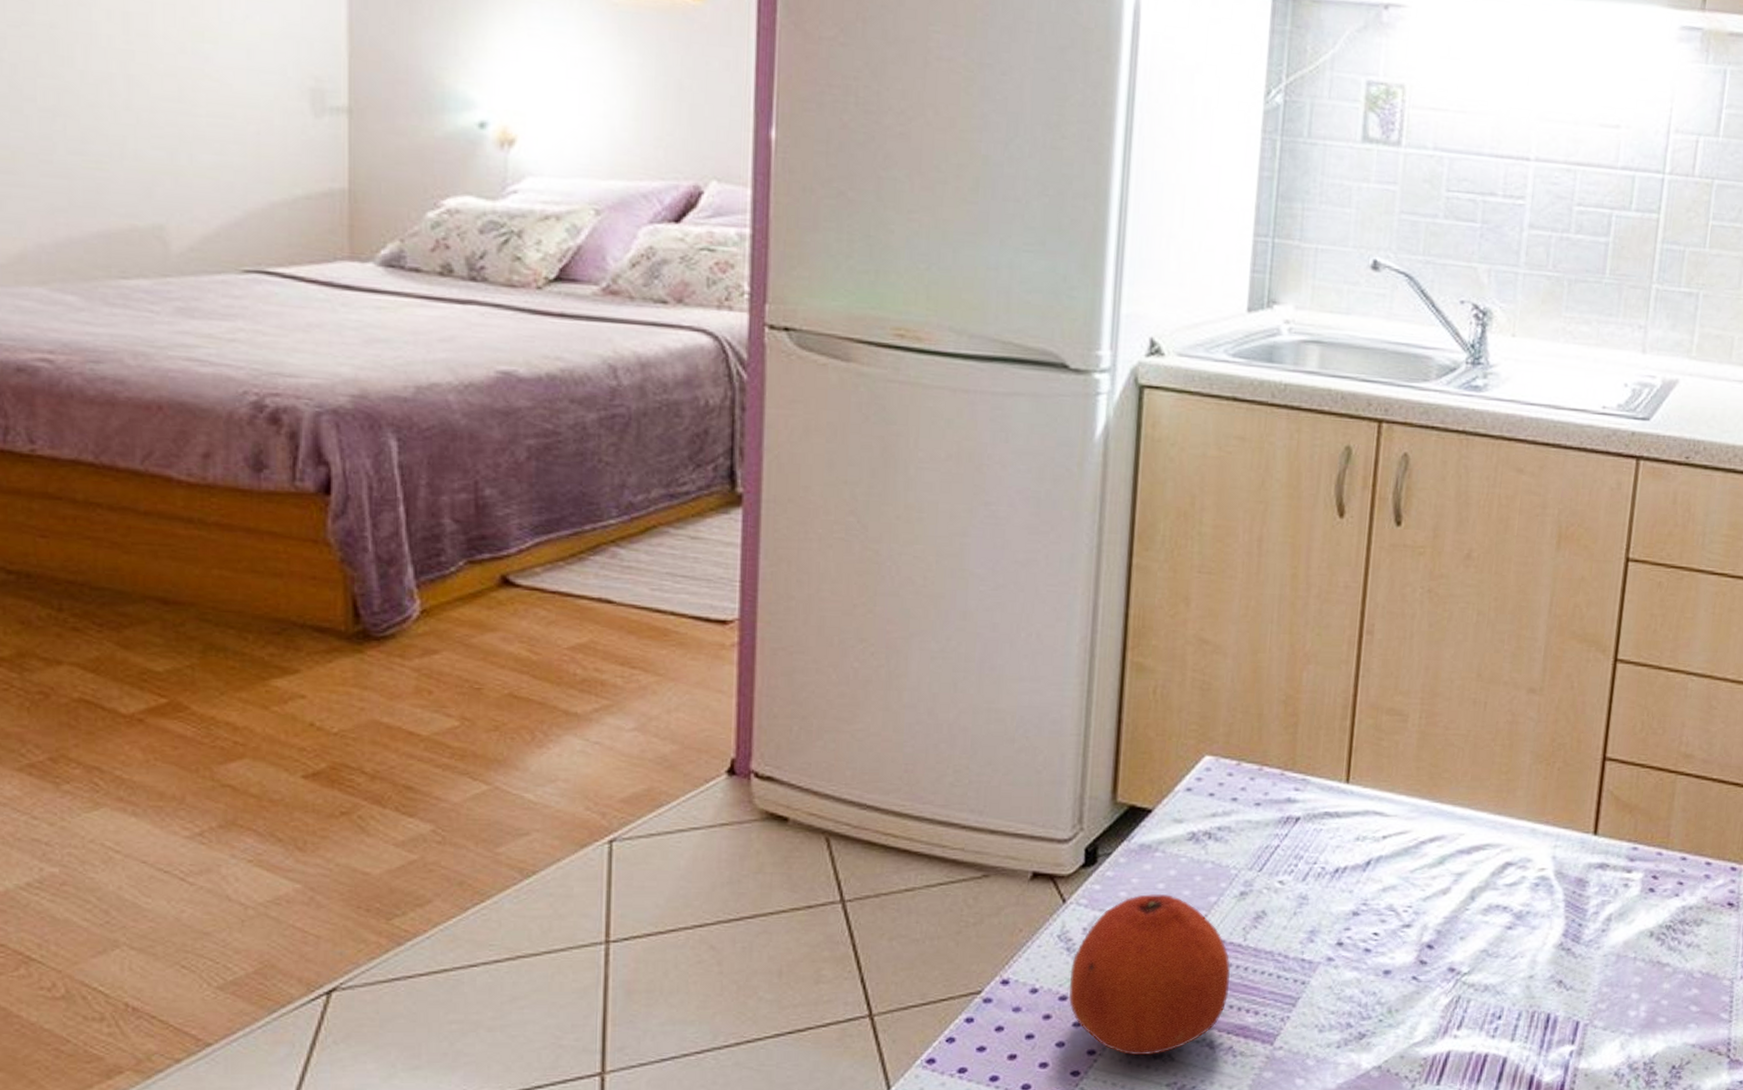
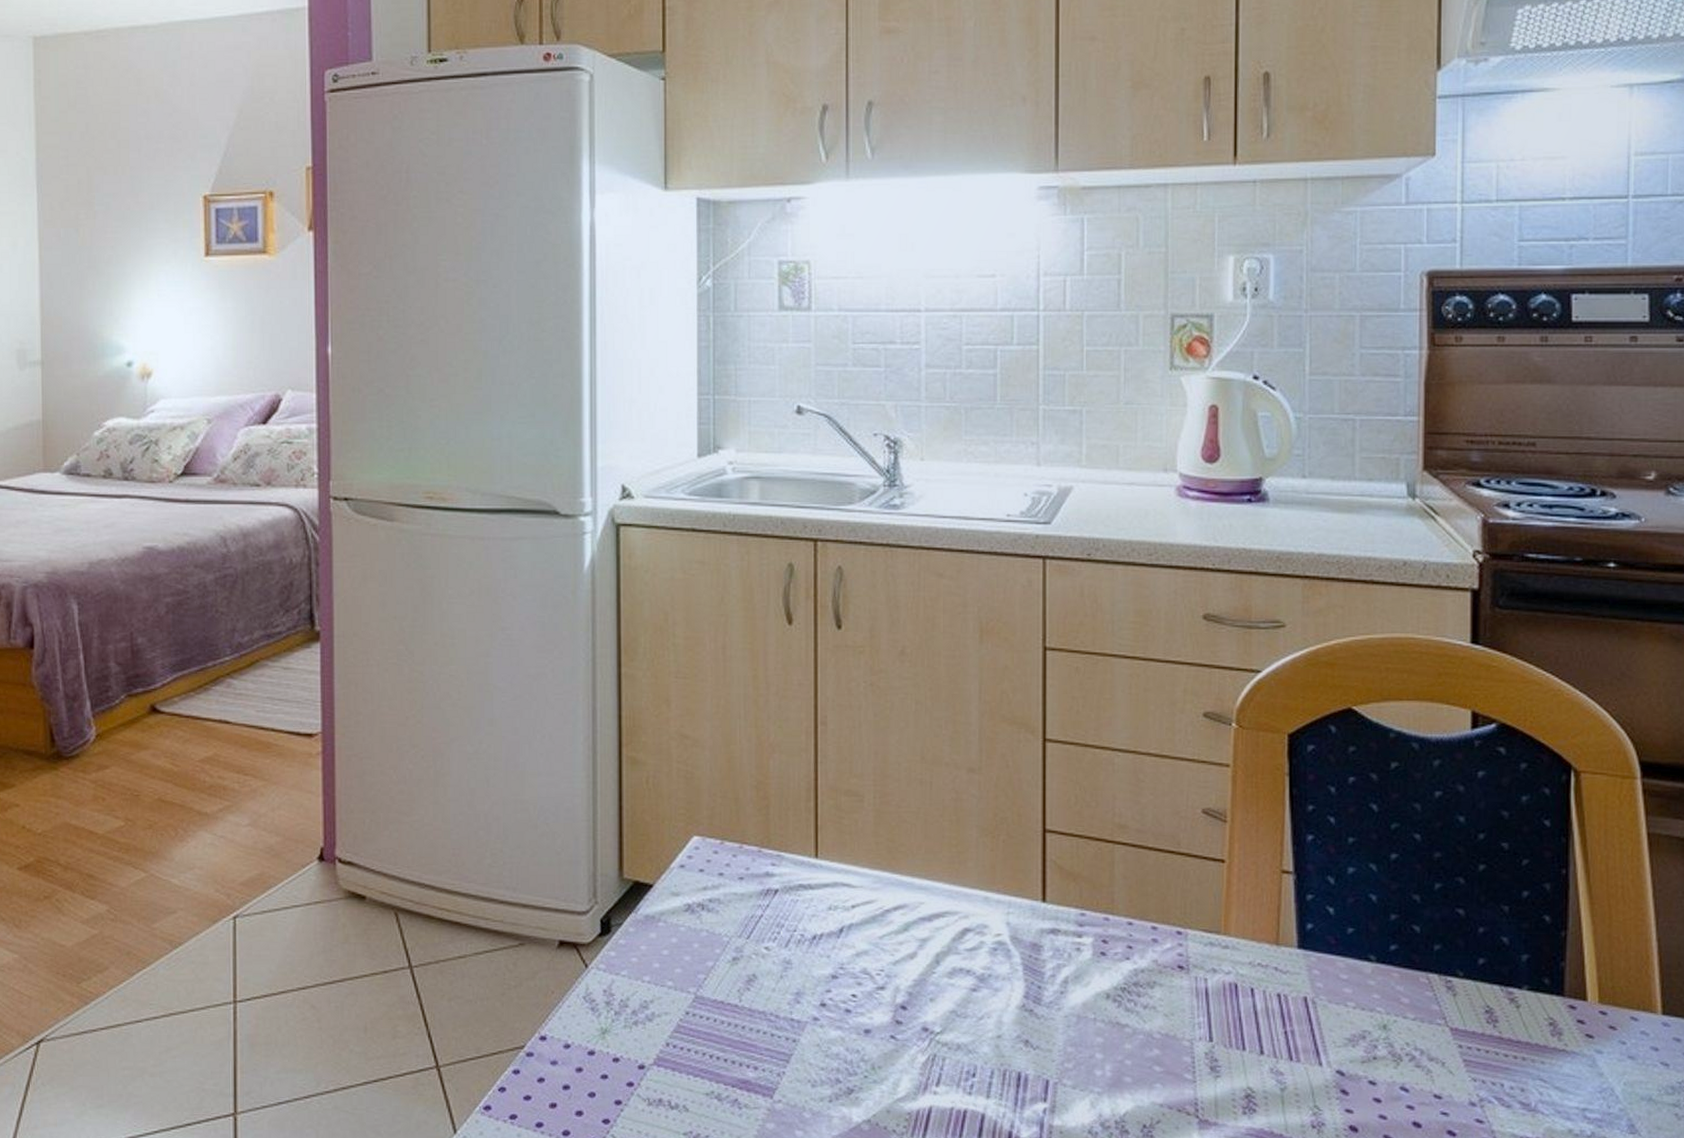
fruit: present [1069,894,1231,1056] -> none [595,960,730,1106]

